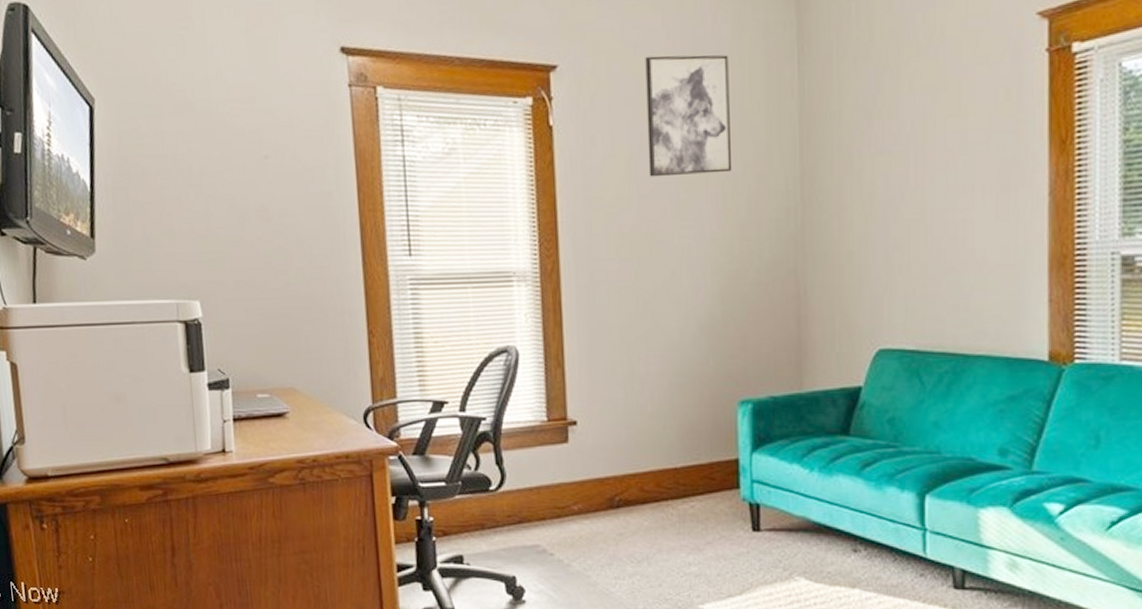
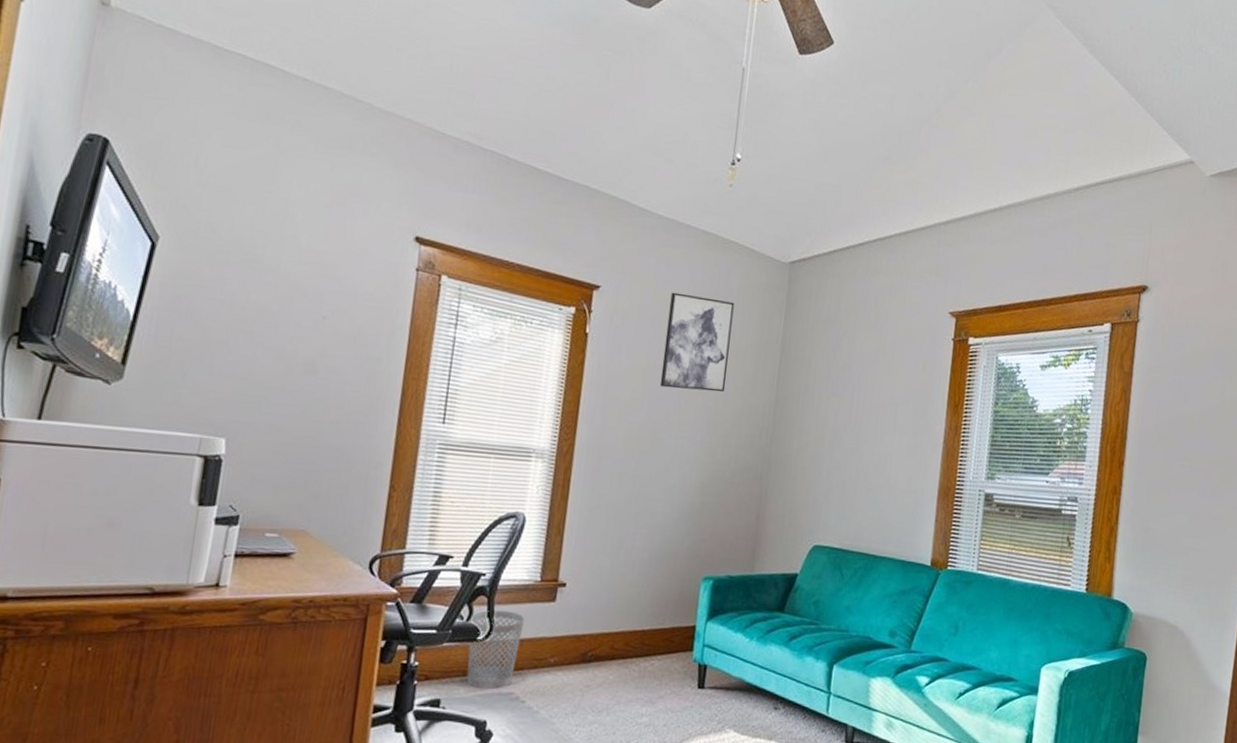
wastebasket: none [478,456,538,542] -> present [467,610,525,689]

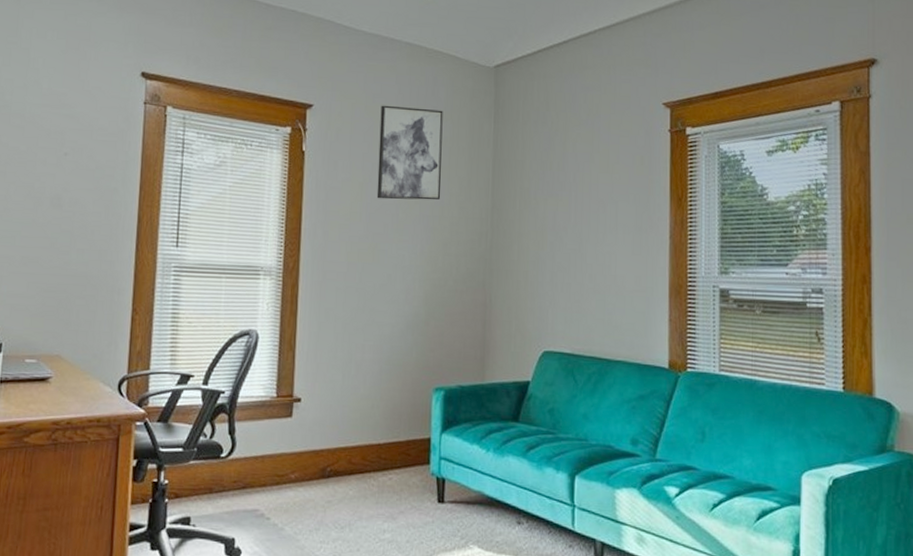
wastebasket: present [467,610,525,689] -> none [213,427,264,506]

